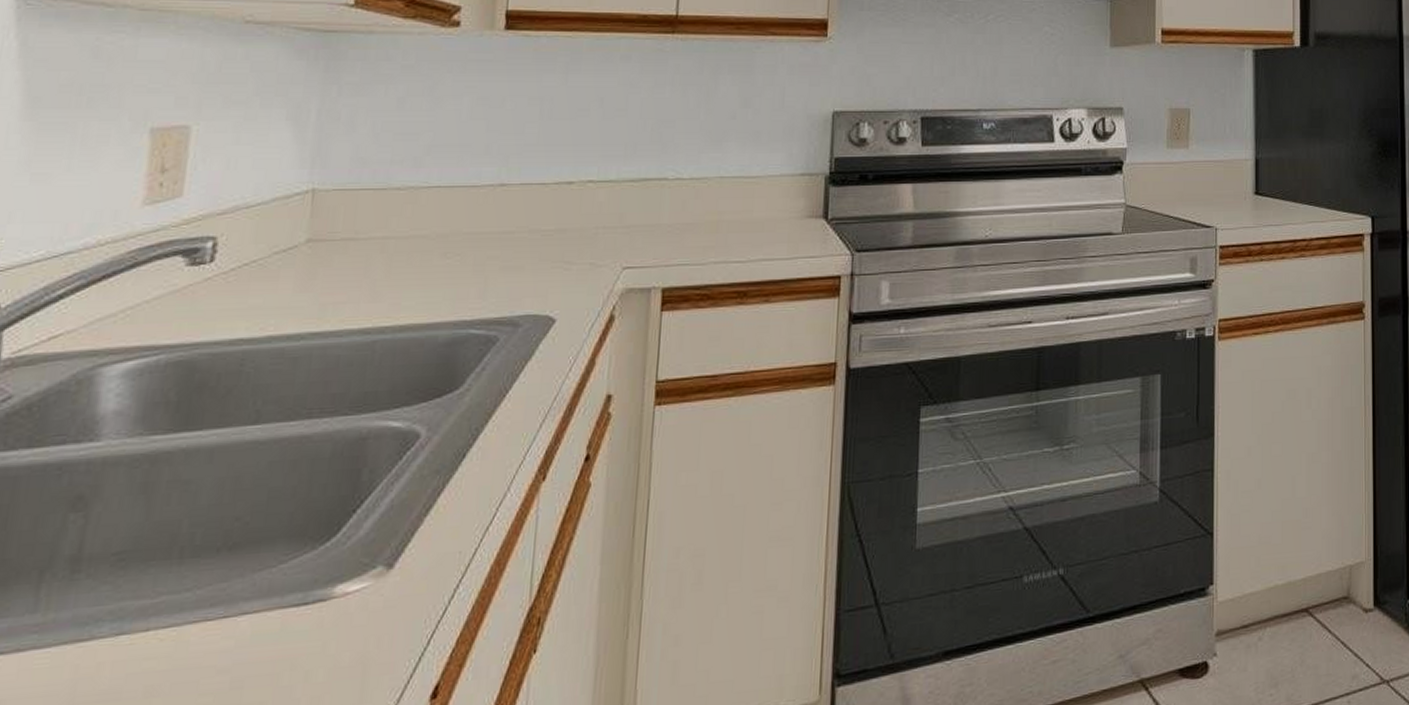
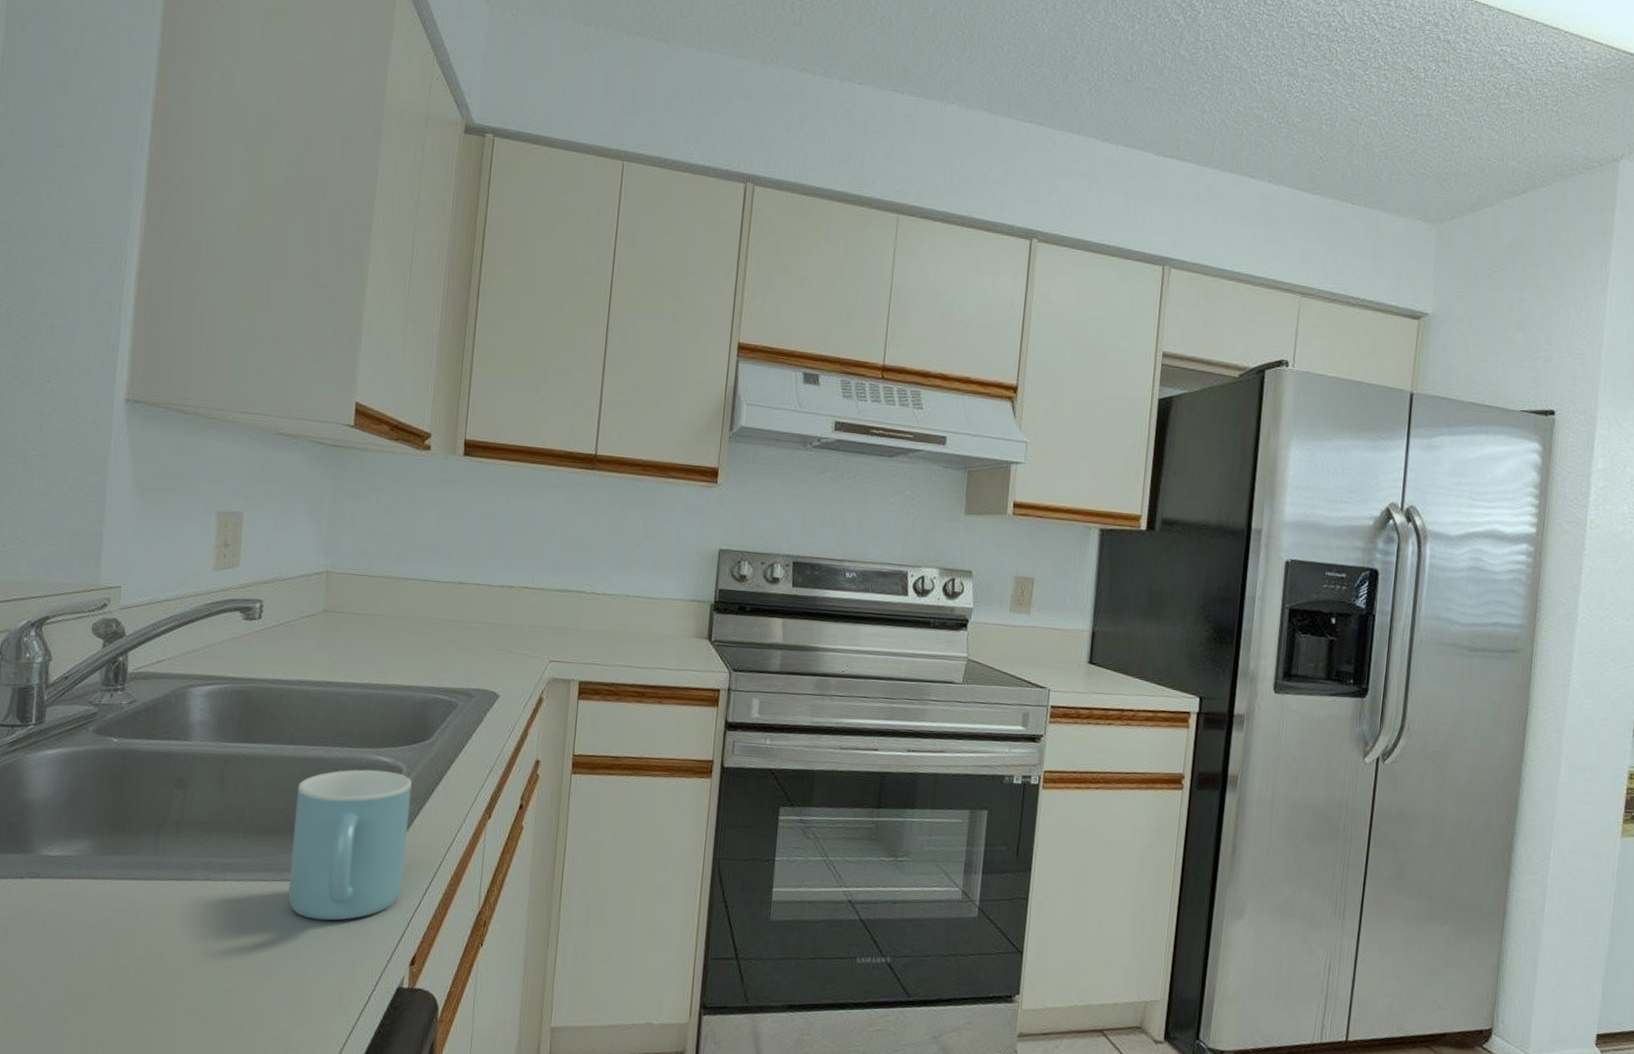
mug: none [246,439,434,662] -> present [288,769,412,921]

